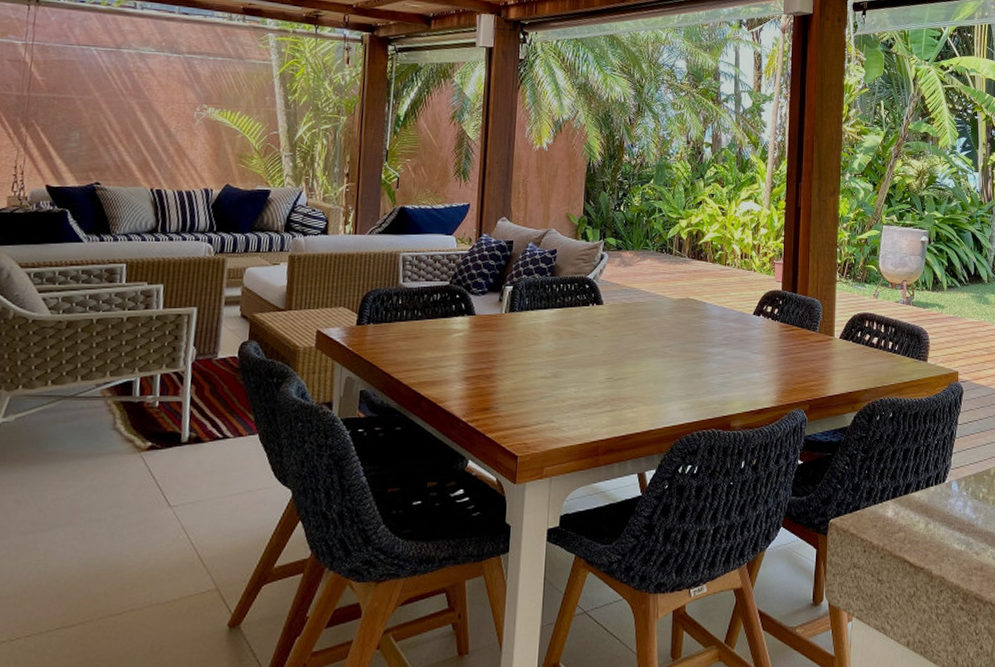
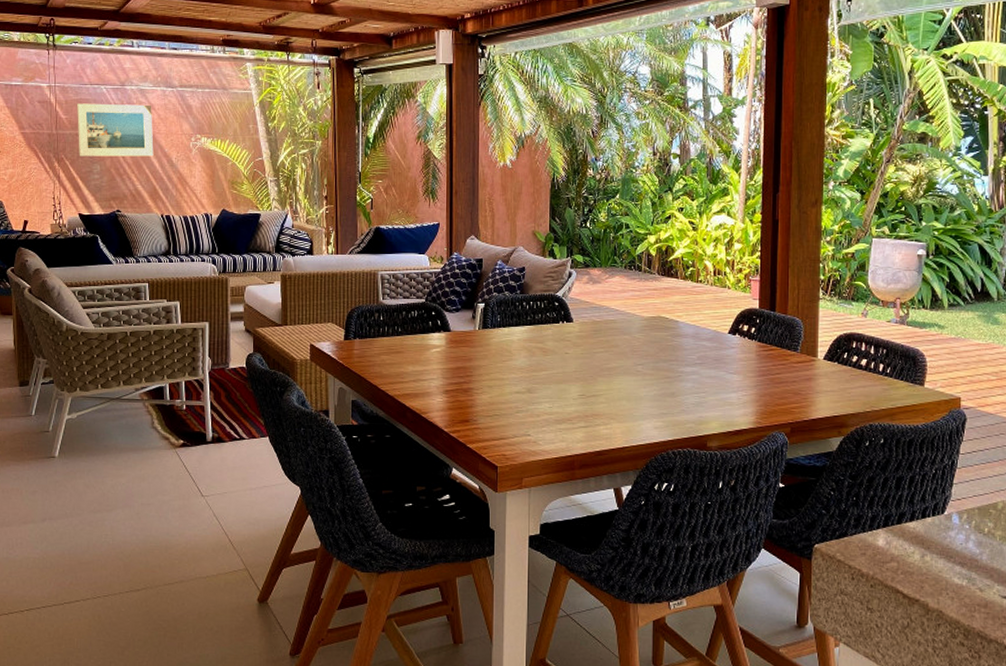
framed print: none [54,64,152,126] -> present [76,103,154,157]

